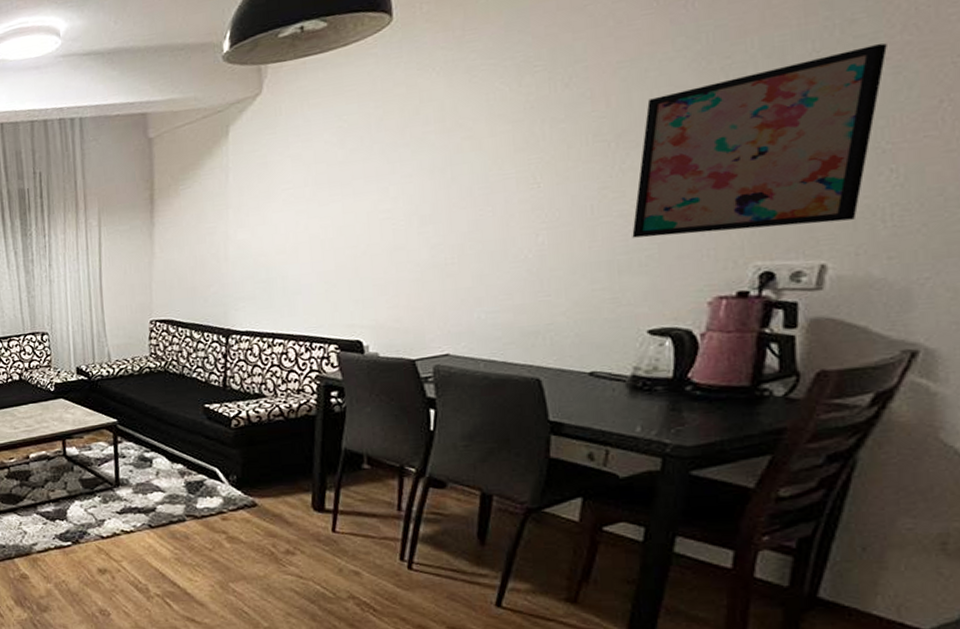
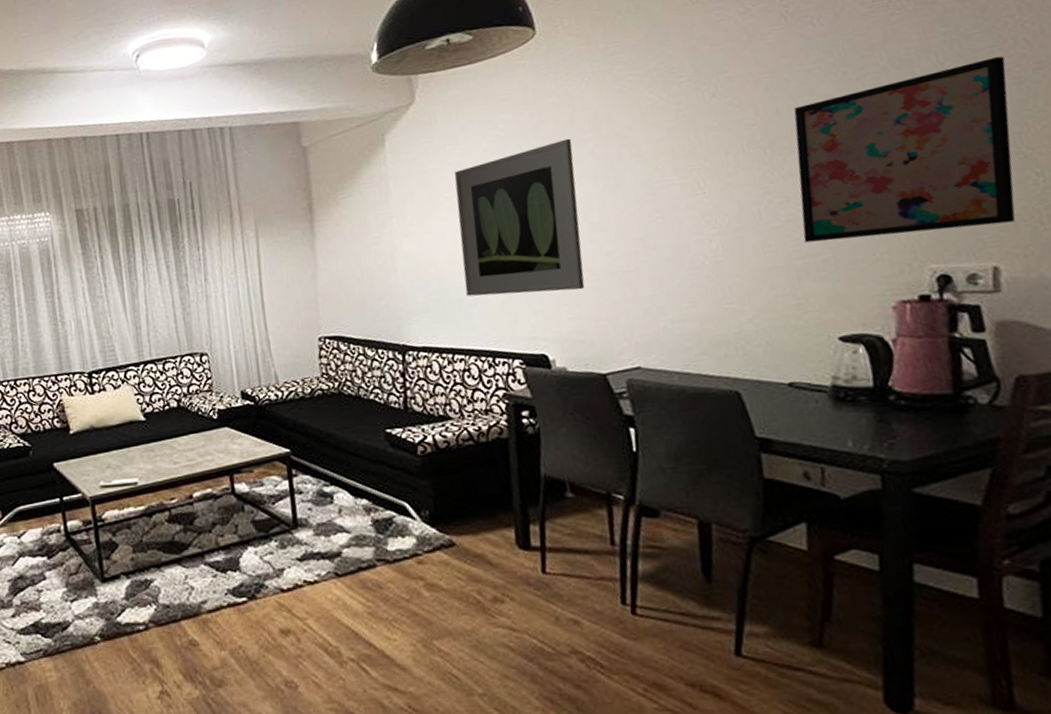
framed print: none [291,130,414,285] -> present [454,138,585,297]

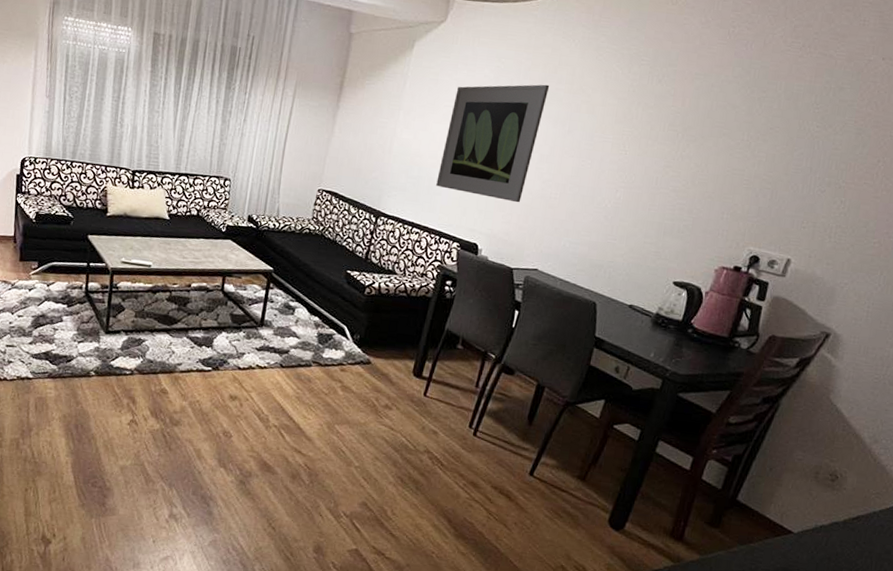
wall art: present [794,56,1016,243] -> none [678,107,857,231]

